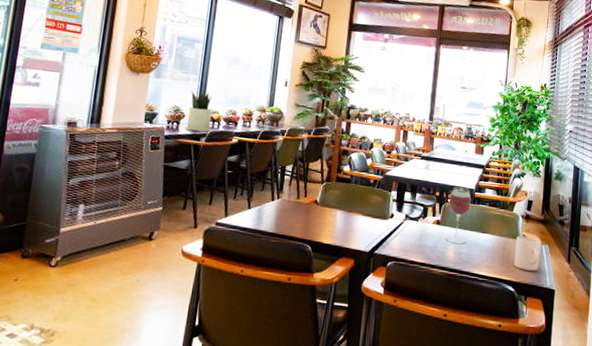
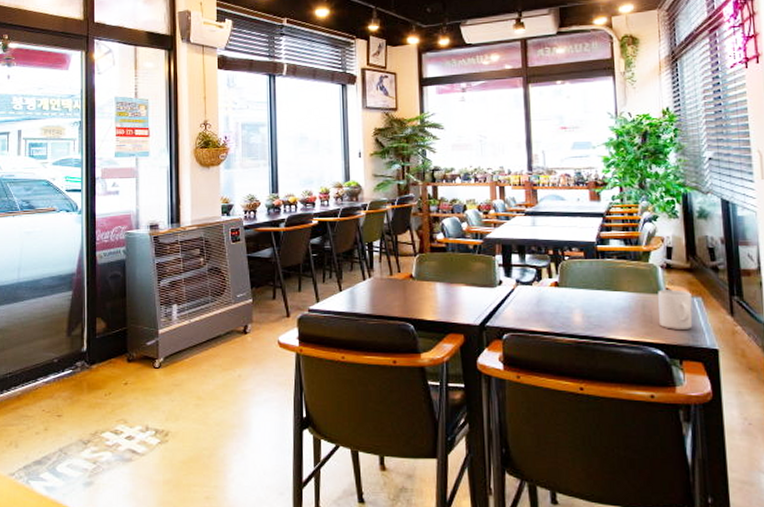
planter: present [185,91,212,133] -> none [262,176,290,219]
wineglass: present [446,186,472,245] -> none [565,240,594,307]

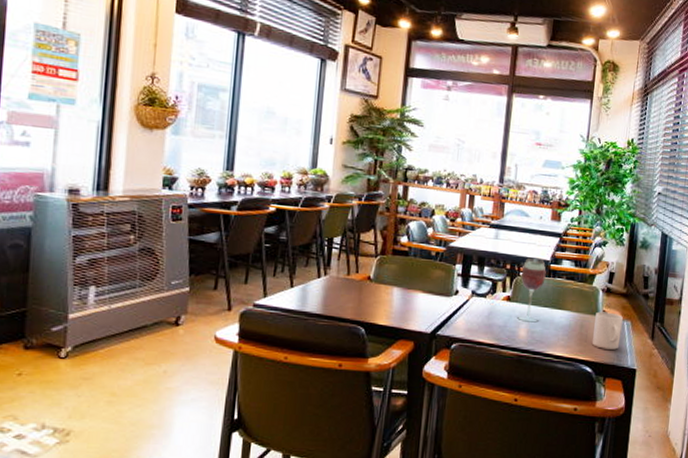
wineglass: none [565,240,594,307] -> present [517,257,546,323]

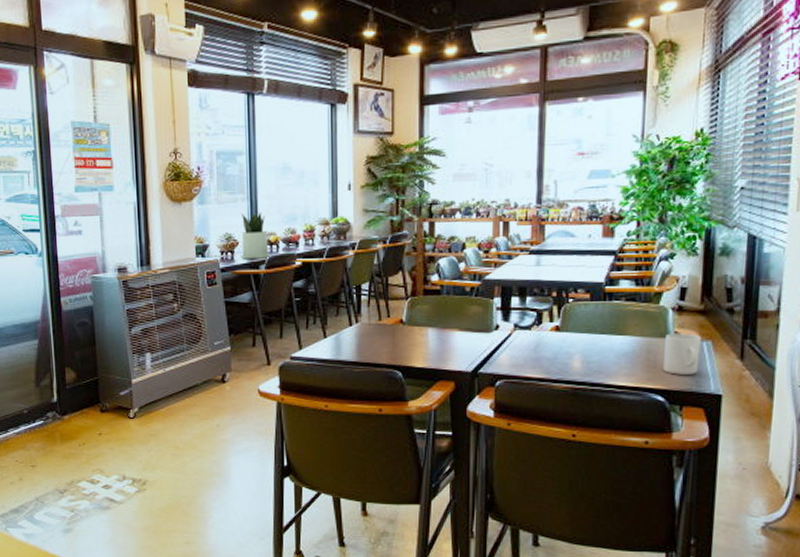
planter: none [211,150,245,200] -> present [240,213,271,260]
wineglass: present [517,257,546,323] -> none [569,281,601,352]

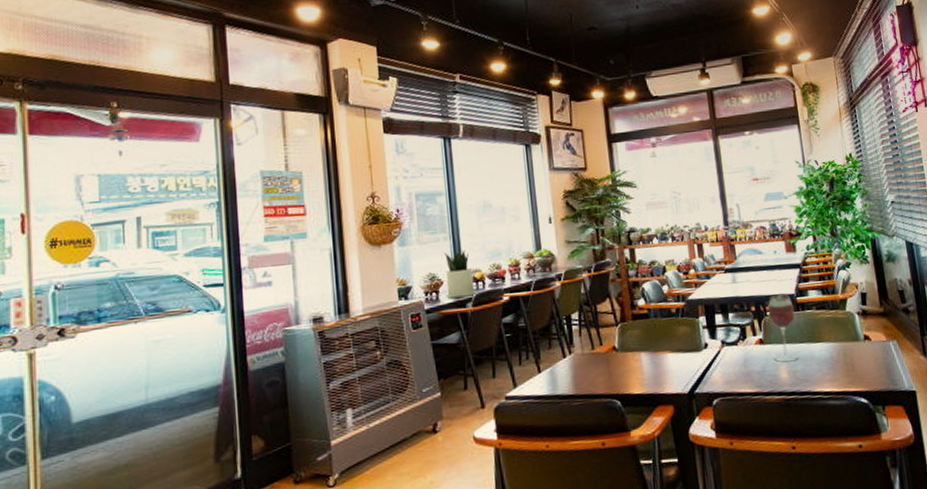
wineglass: none [569,281,601,352] -> present [767,293,797,363]
cup: present [662,333,701,375] -> none [857,335,891,376]

